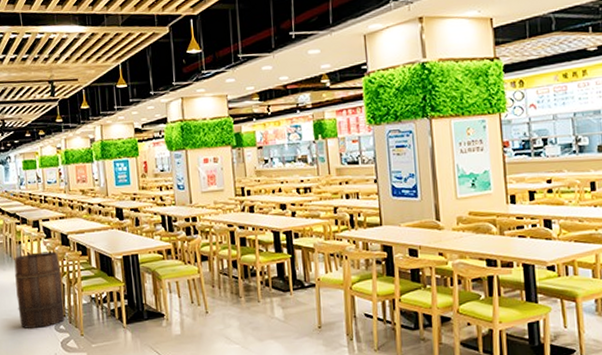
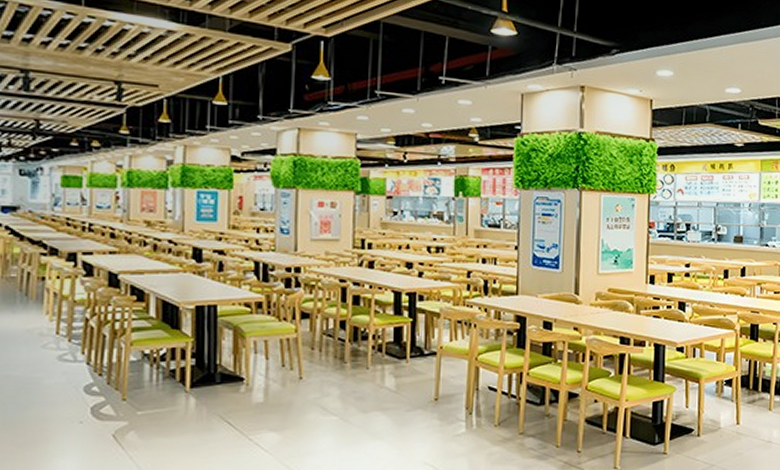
wooden barrel: present [14,251,65,329] -> none [29,293,103,389]

